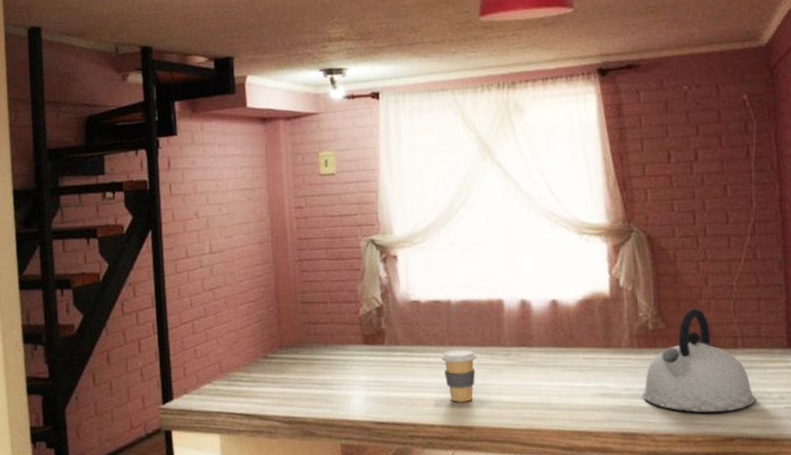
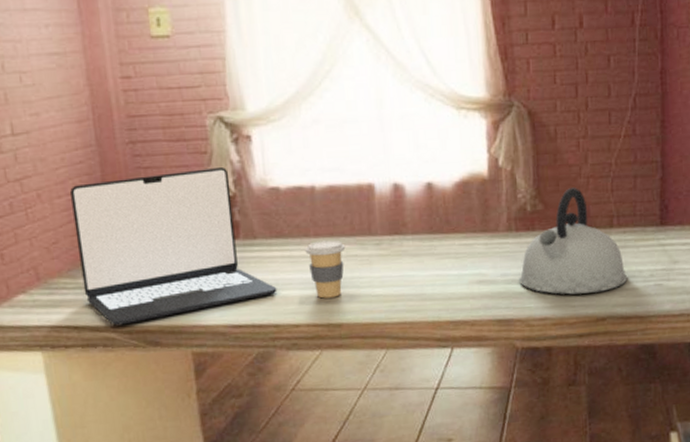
laptop: none [251,281,416,416] -> present [70,166,277,326]

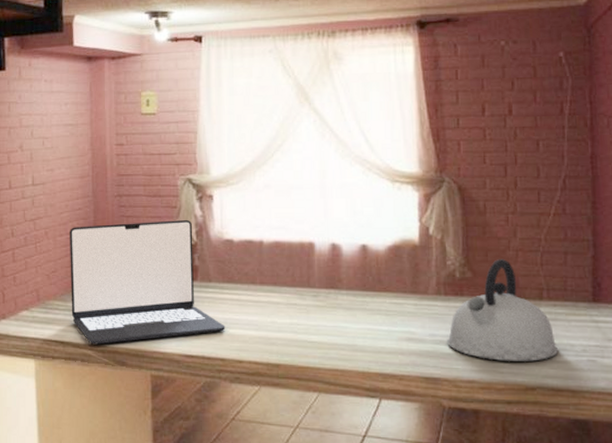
coffee cup: present [305,240,346,299] -> none [251,288,287,340]

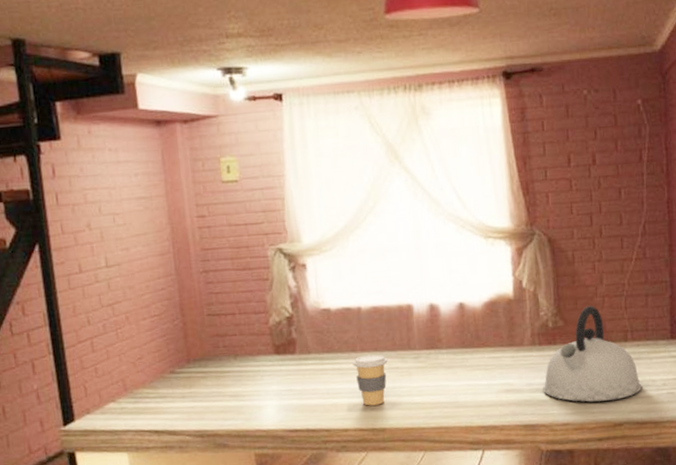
laptop: present [70,219,226,345] -> none [153,291,329,430]
coffee cup: none [251,288,287,340] -> present [352,354,388,406]

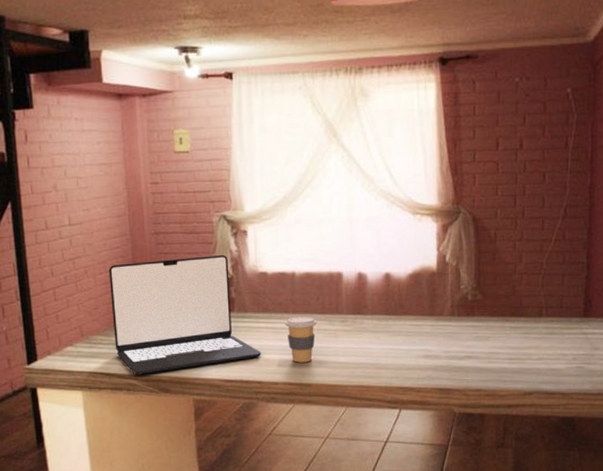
laptop: none [153,291,329,430] -> present [109,254,262,375]
kettle: present [543,306,642,402] -> none [459,282,553,371]

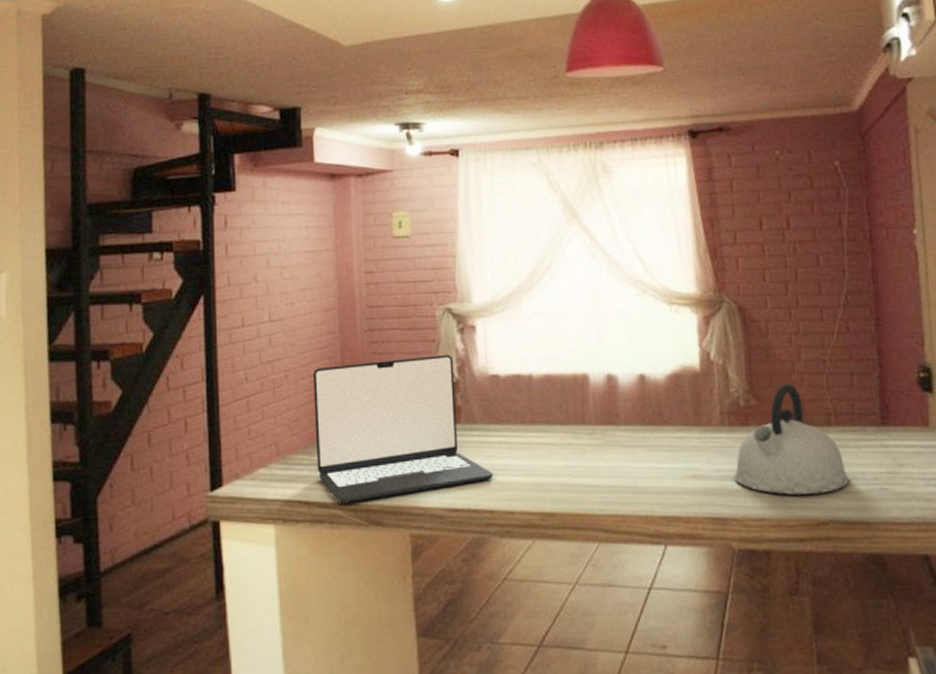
coffee cup: present [285,316,317,363] -> none [521,428,560,486]
kettle: none [459,282,553,371] -> present [734,384,850,495]

